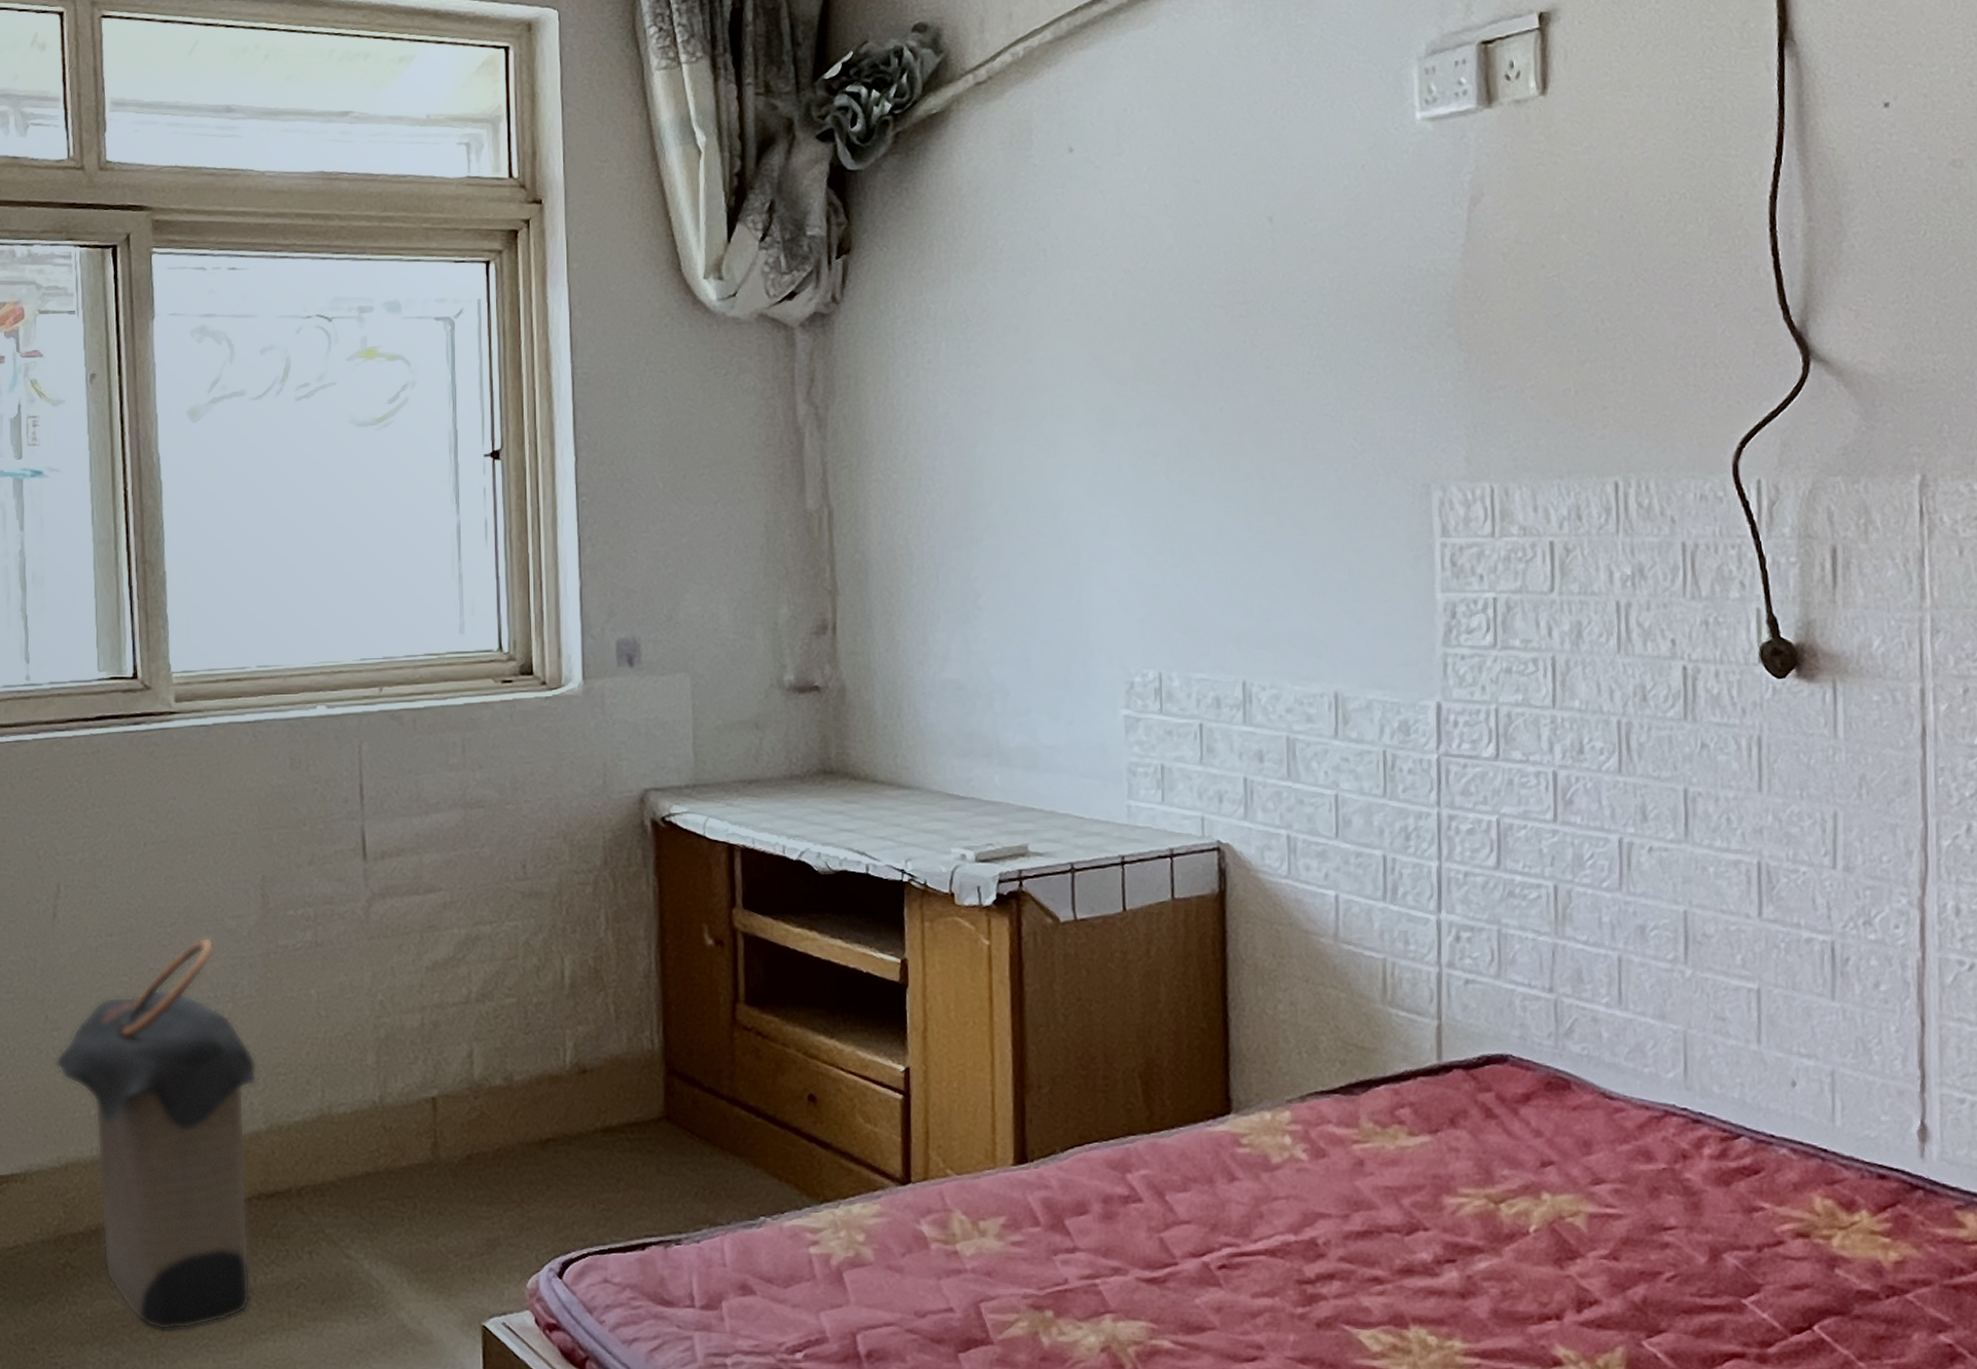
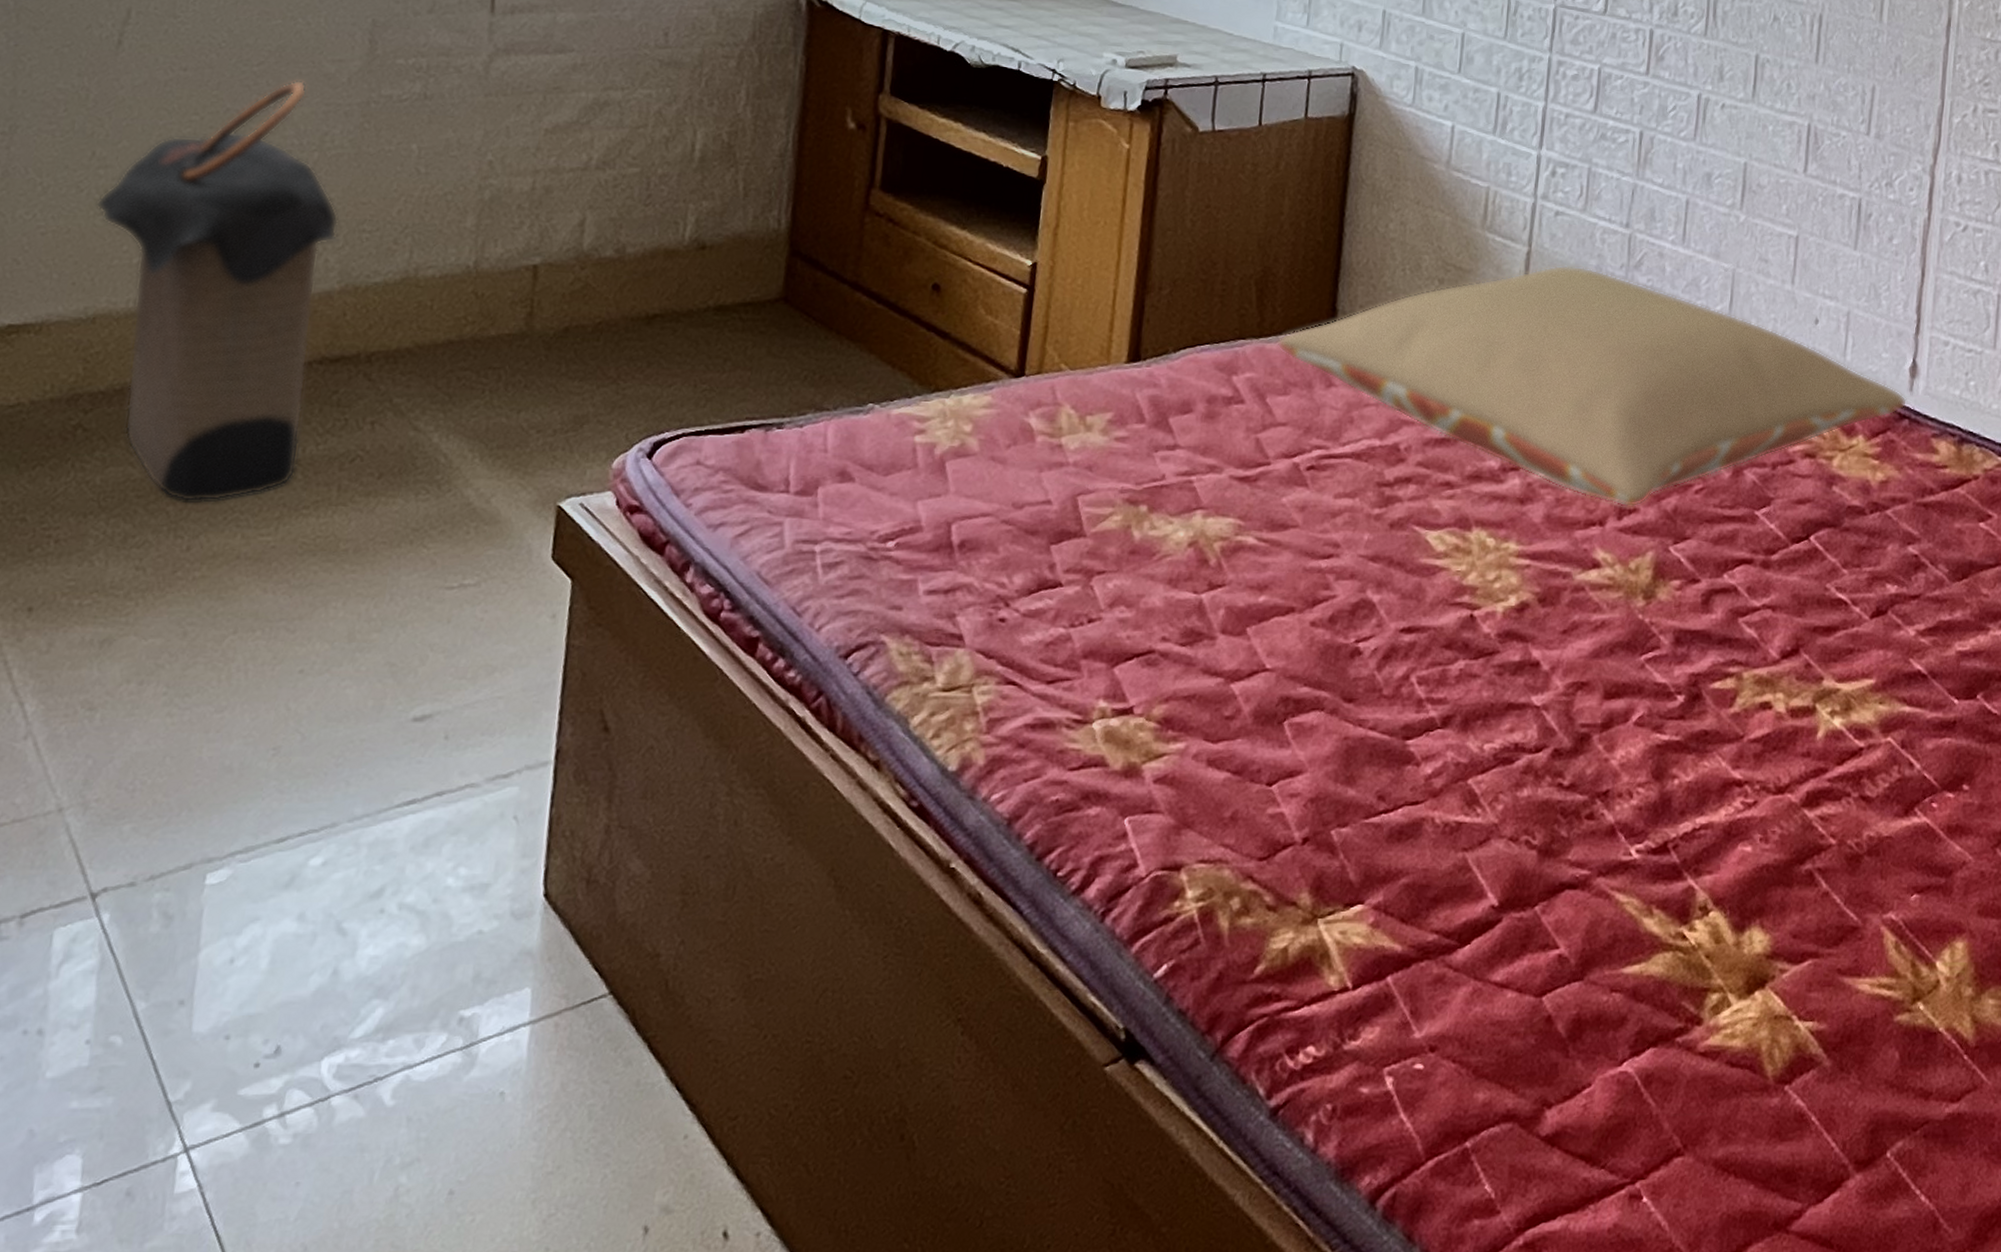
pillow: none [1170,1038,1919,1299] -> present [1277,265,1908,507]

